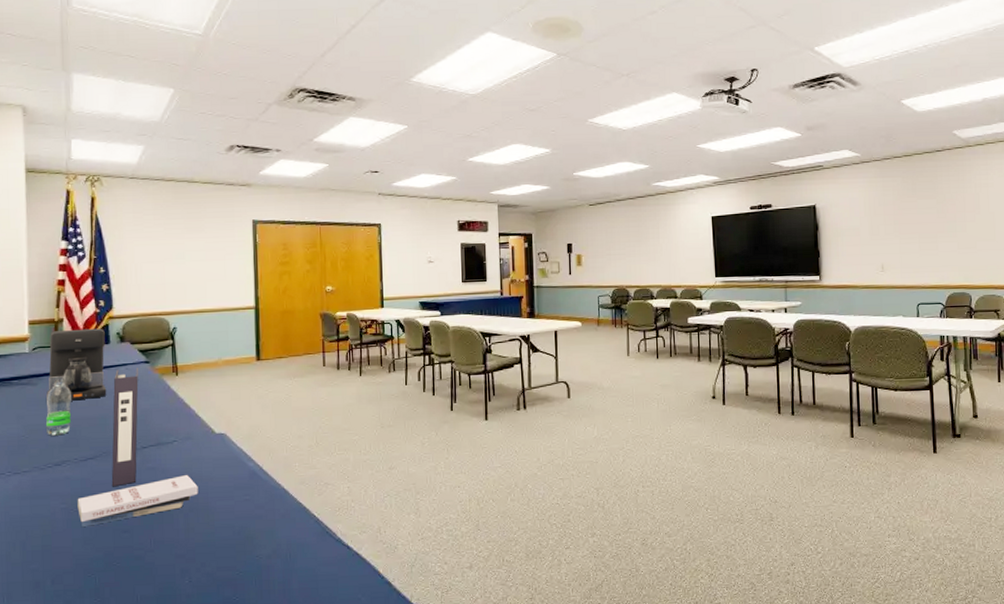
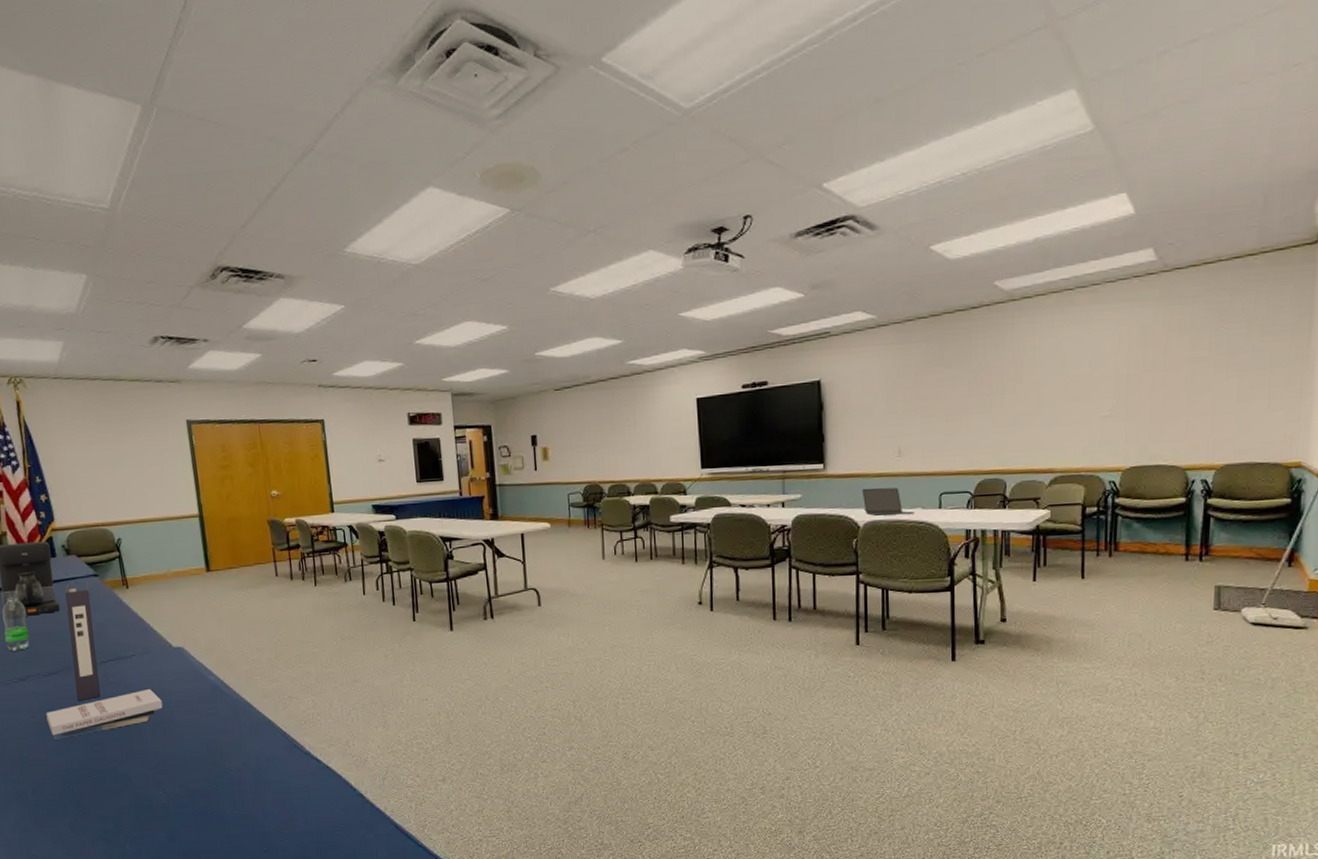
laptop: none [852,297,896,322] -> present [861,487,914,516]

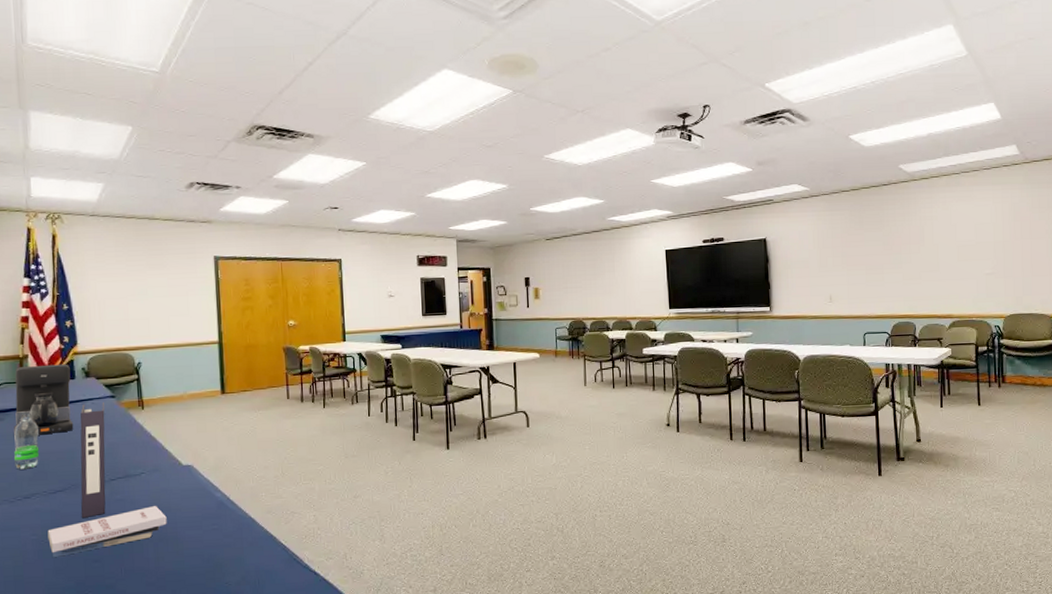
laptop: present [861,487,914,516] -> none [801,327,844,351]

